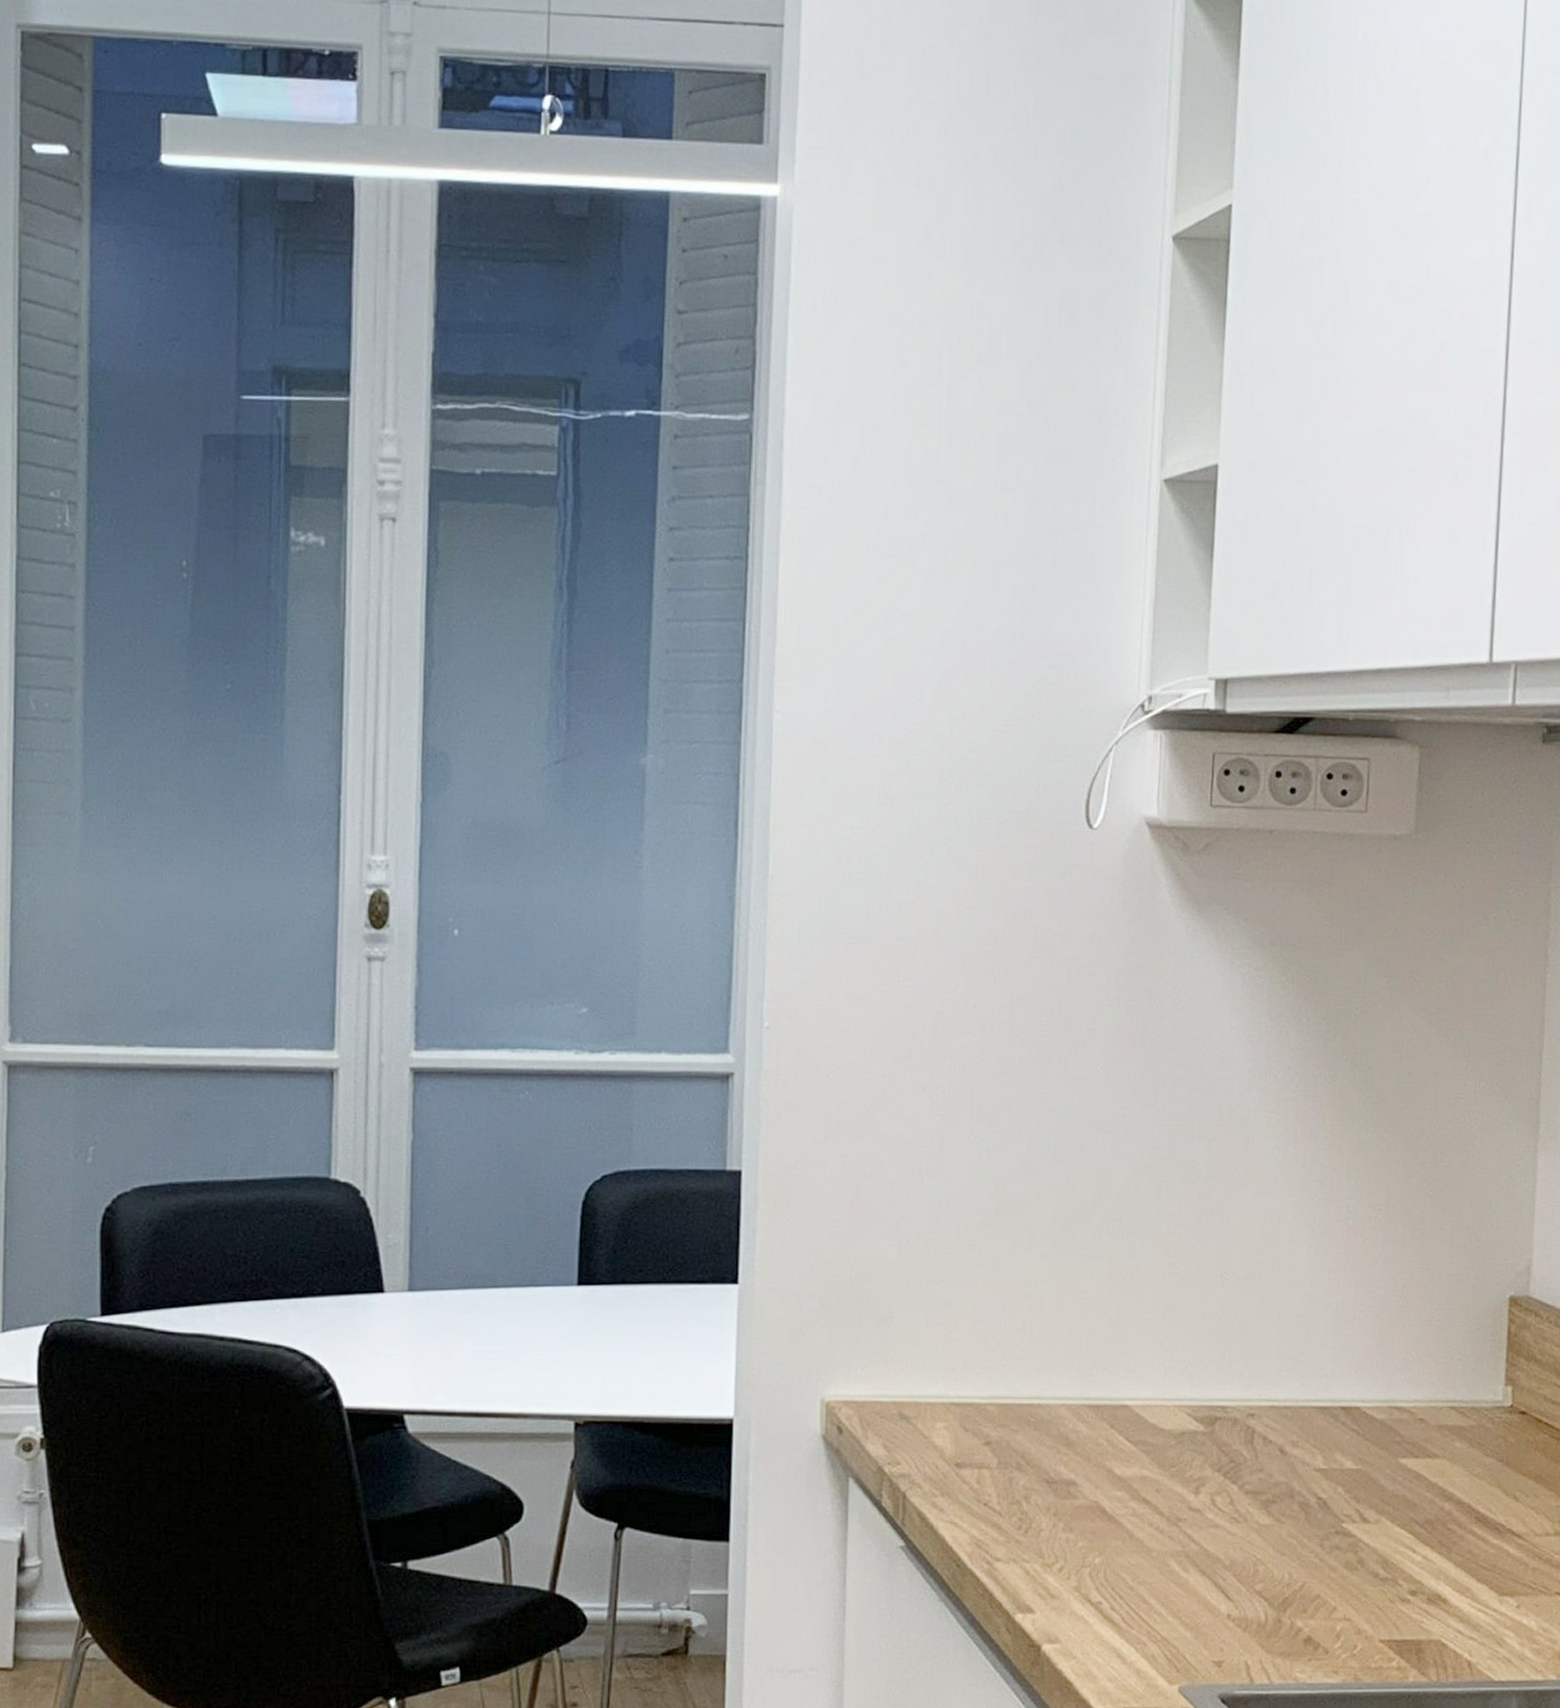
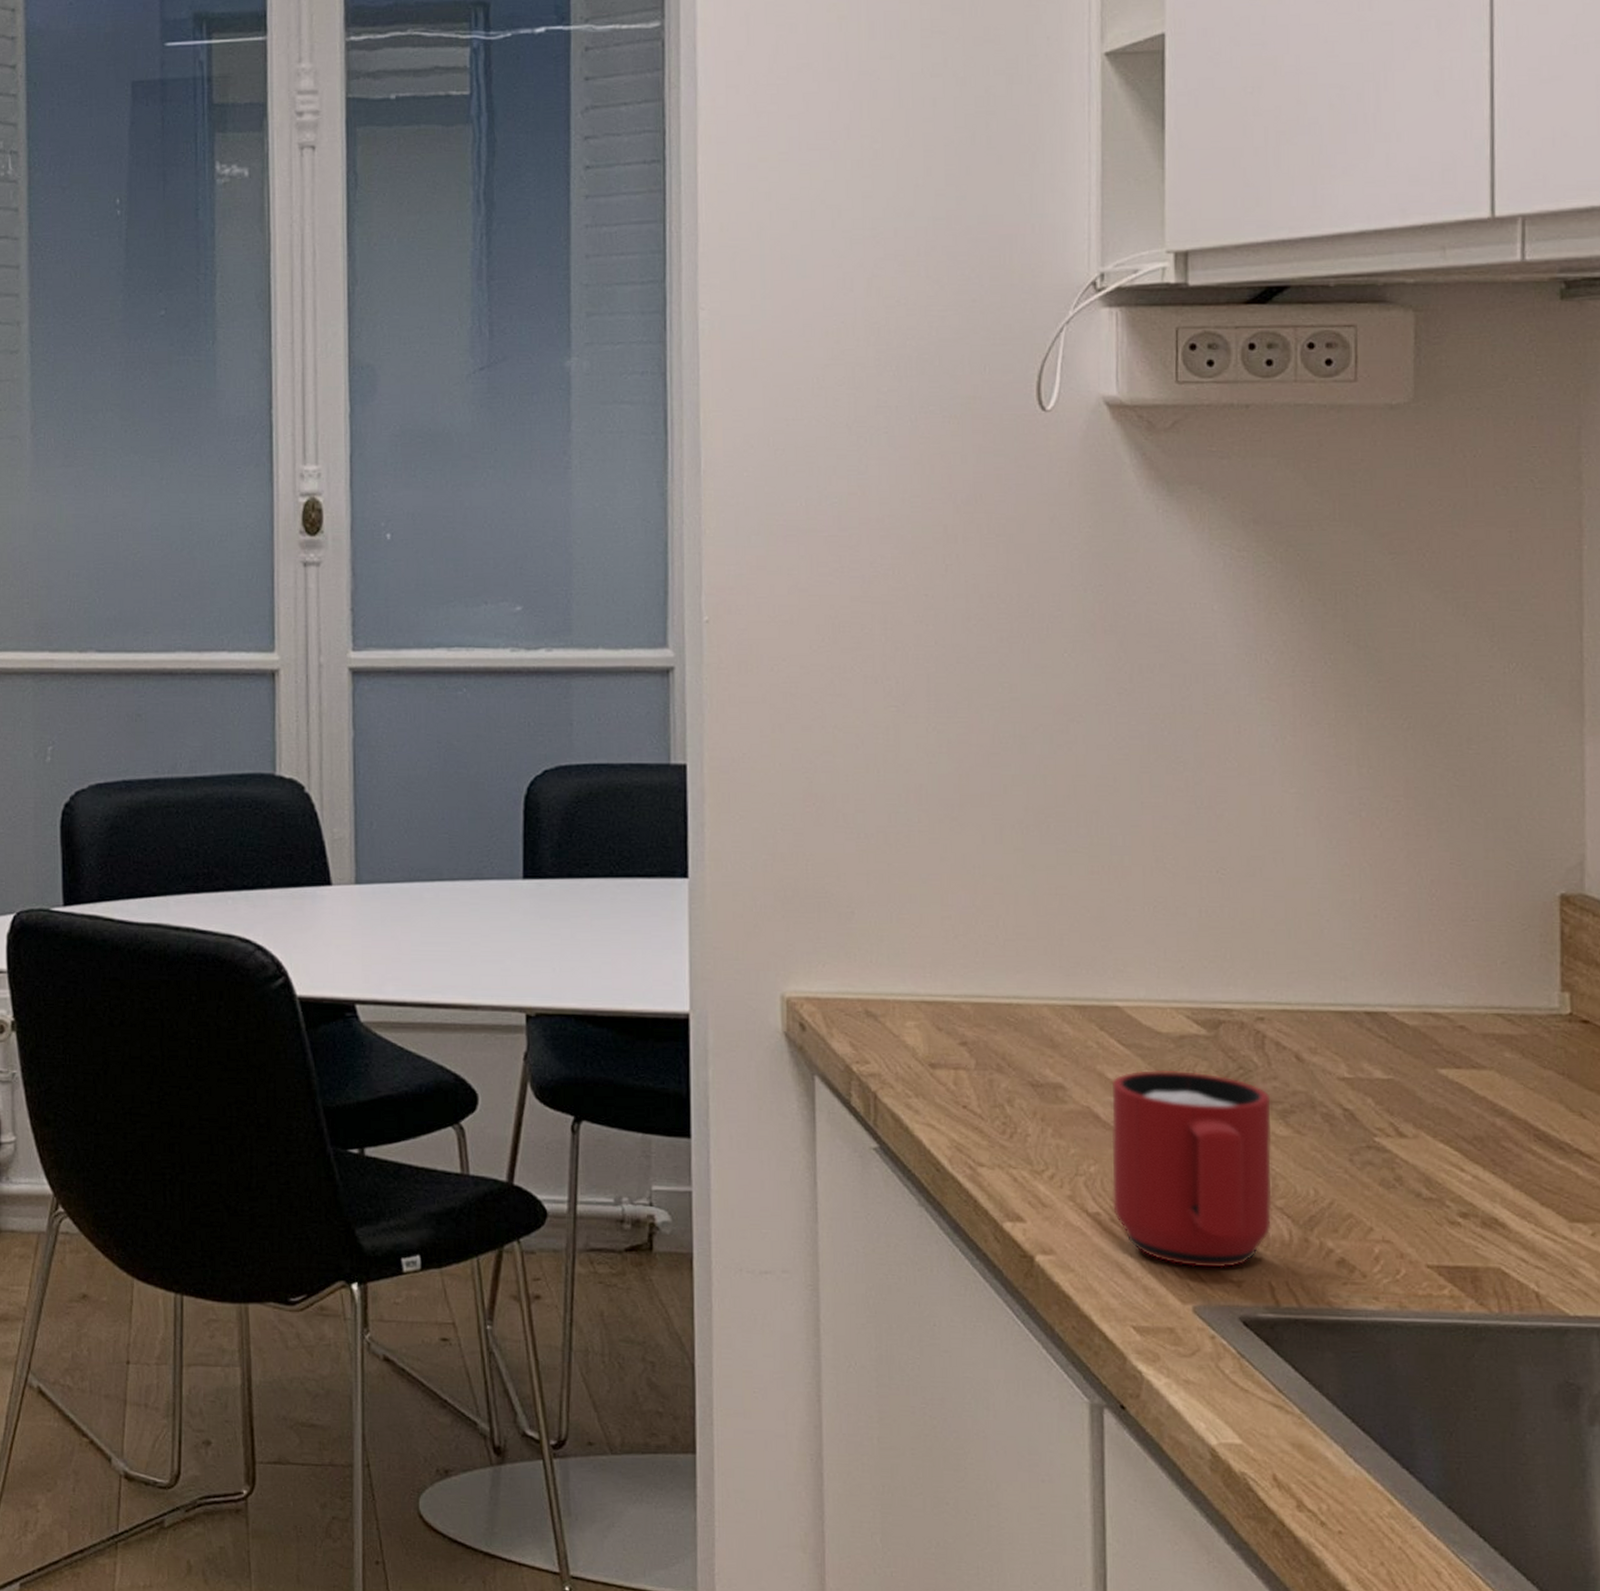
mug: none [1113,1466,1256,1650] -> present [1111,1070,1272,1268]

